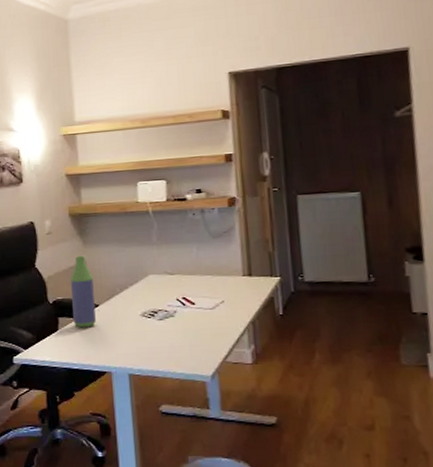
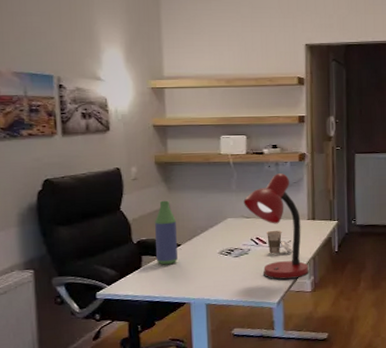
desk lamp: none [166,222,249,348] -> present [243,173,309,280]
cup: none [193,288,227,317] -> present [266,230,293,254]

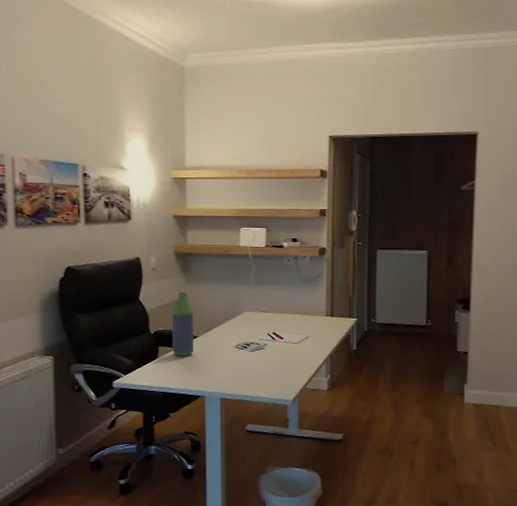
desk lamp: present [243,173,309,280] -> none [261,268,326,377]
cup: present [266,230,293,254] -> none [283,325,310,350]

